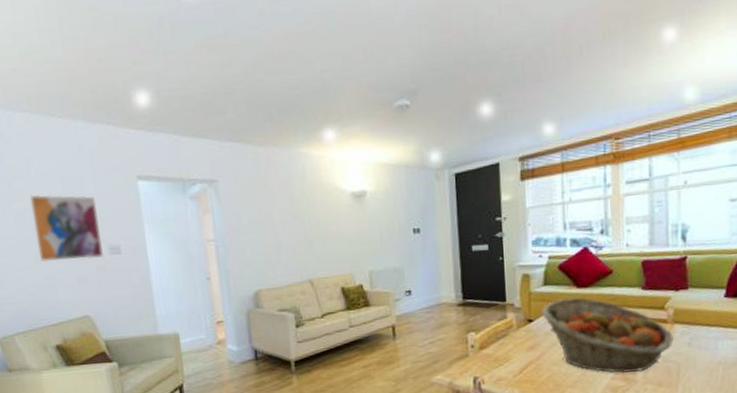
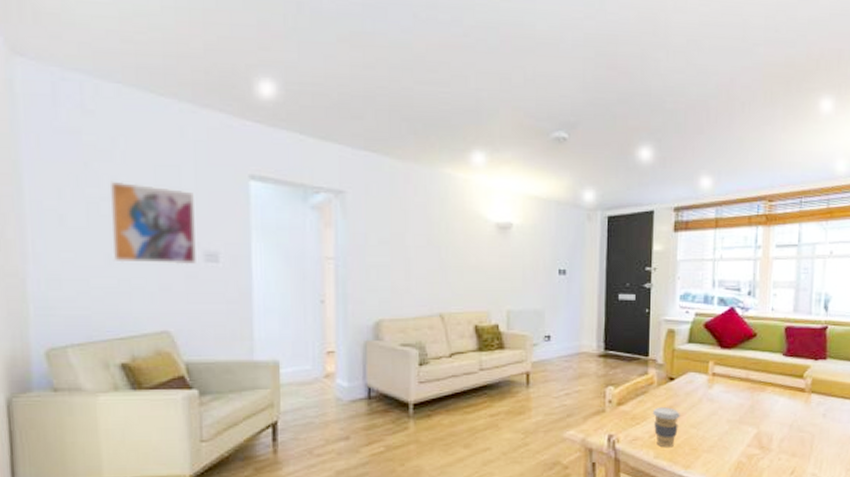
coffee cup: none [515,347,541,386] -> present [653,407,680,448]
fruit basket: present [542,297,673,373] -> none [684,357,810,440]

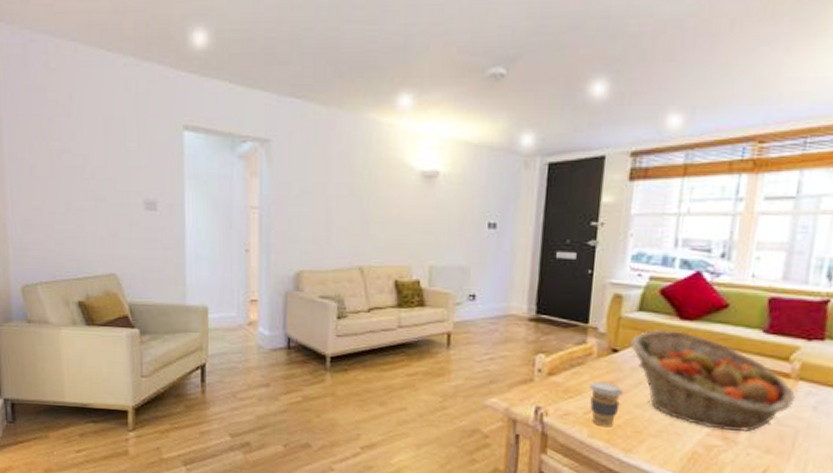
wall art: present [109,181,196,265] -> none [68,134,138,213]
fruit basket: none [684,357,810,440] -> present [631,329,795,432]

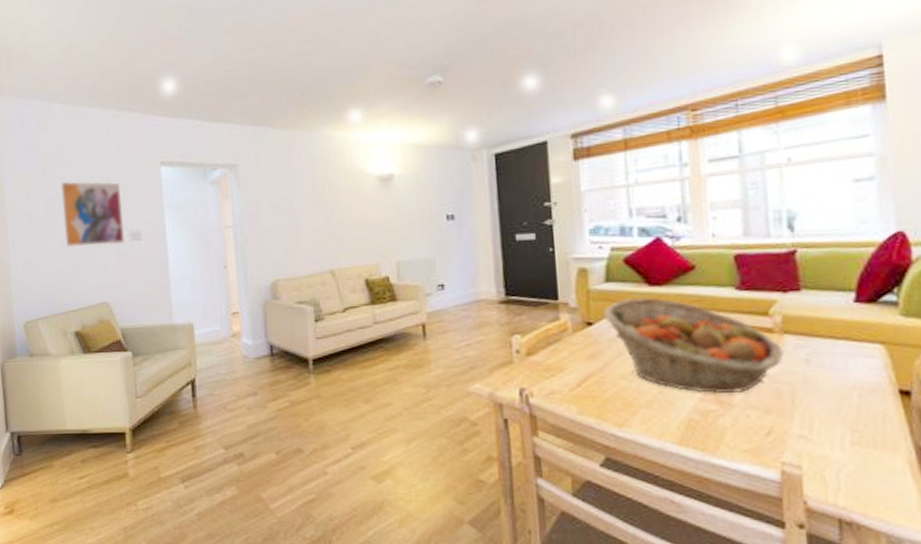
wall art: none [68,134,138,213] -> present [60,181,125,248]
coffee cup: present [590,381,623,428] -> none [571,356,605,403]

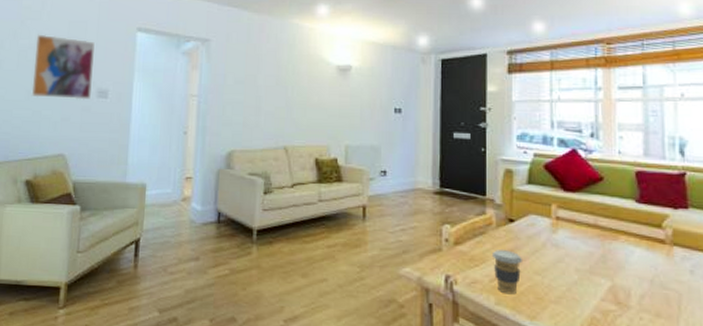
coffee cup: none [571,356,605,403] -> present [493,250,522,295]
fruit basket: present [604,297,784,393] -> none [524,200,673,296]

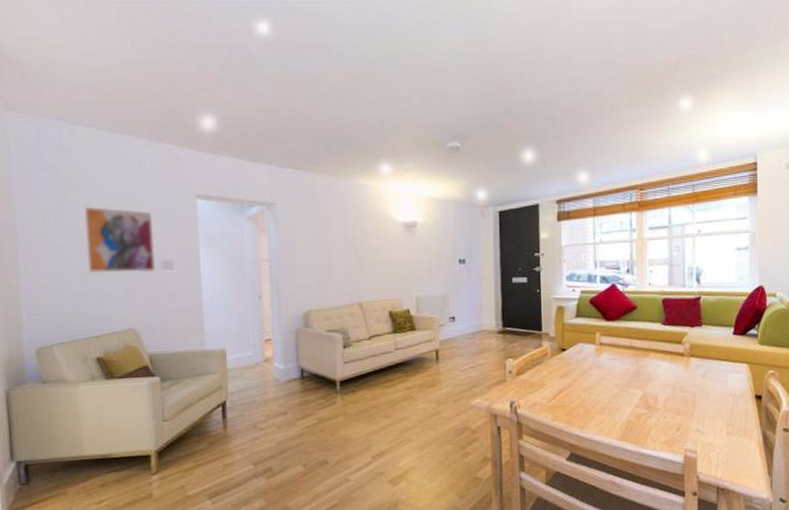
coffee cup: present [493,250,522,295] -> none [549,375,573,411]

